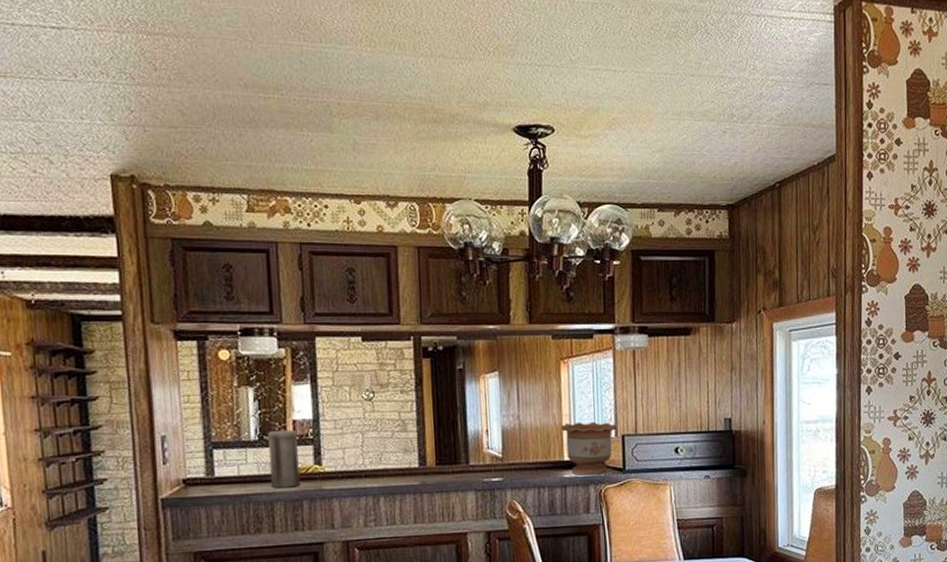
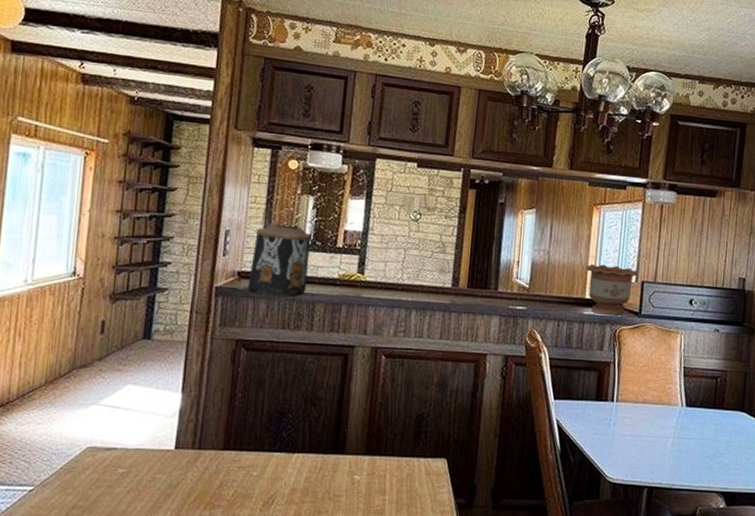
canister: none [184,422,262,502] -> present [236,224,313,298]
canister: present [267,429,301,489] -> none [315,237,347,292]

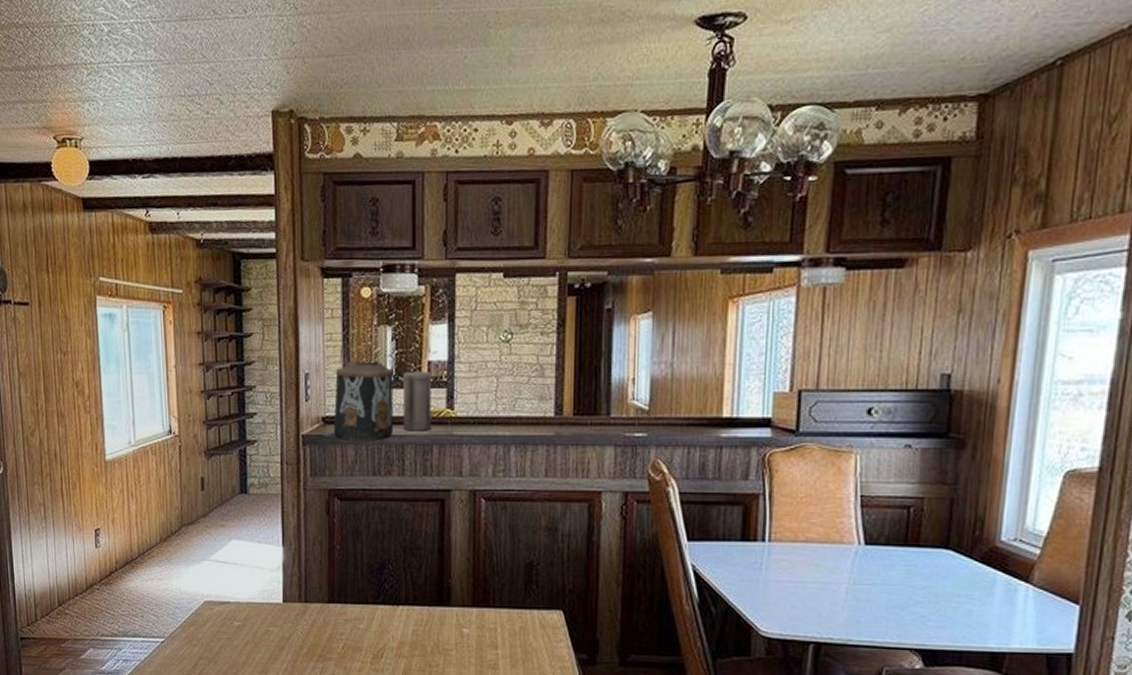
canister: none [315,237,347,292] -> present [402,371,433,431]
flower pot: present [587,263,638,317] -> none [723,373,793,437]

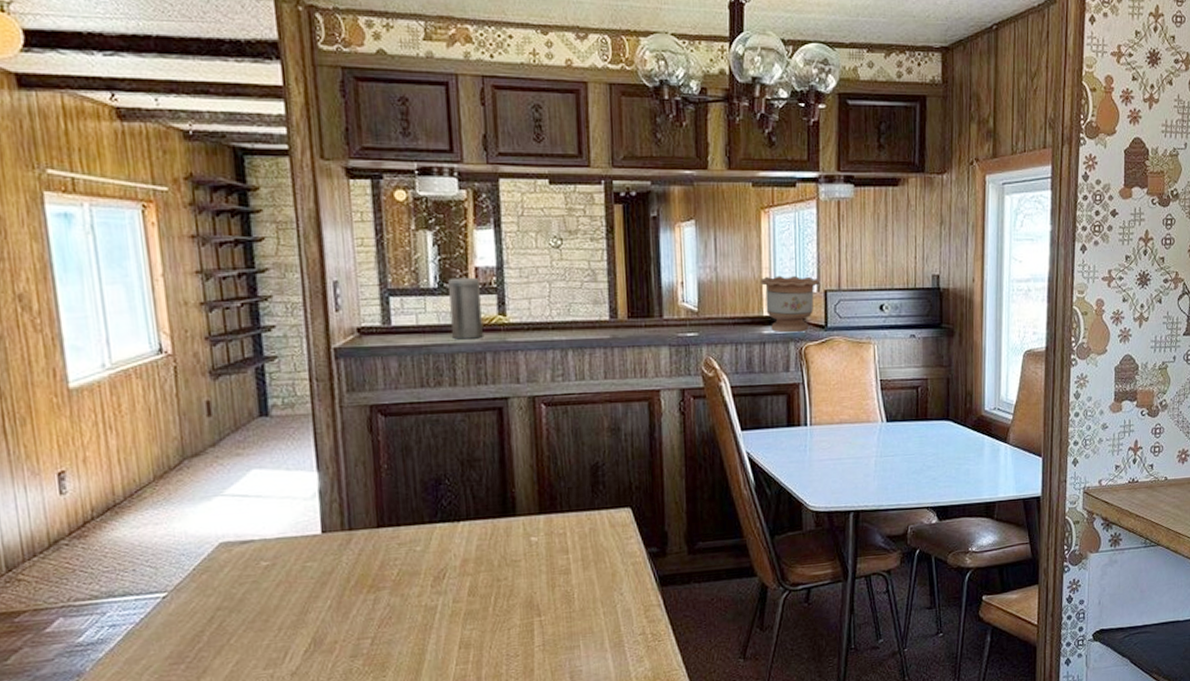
canister: present [322,361,395,442] -> none [358,268,442,353]
flower pot: none [723,373,793,437] -> present [761,275,819,333]

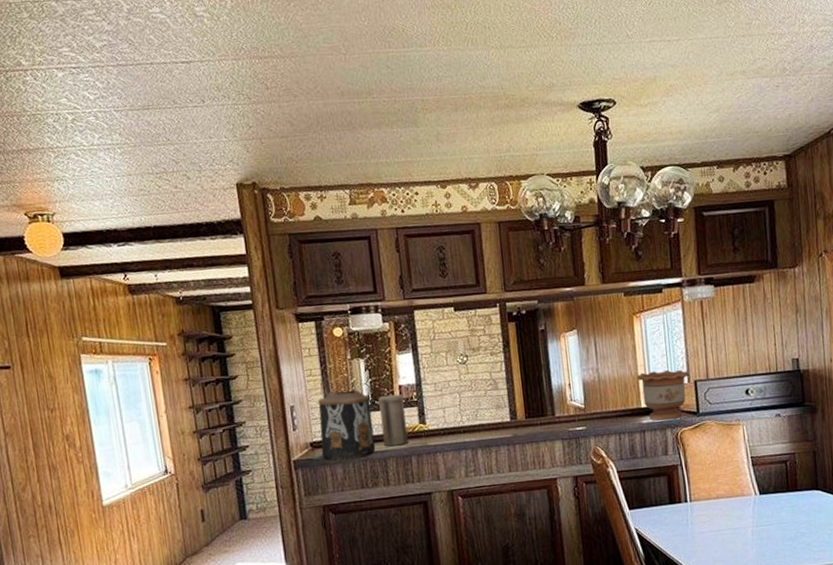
canister: none [358,268,442,353] -> present [312,390,376,462]

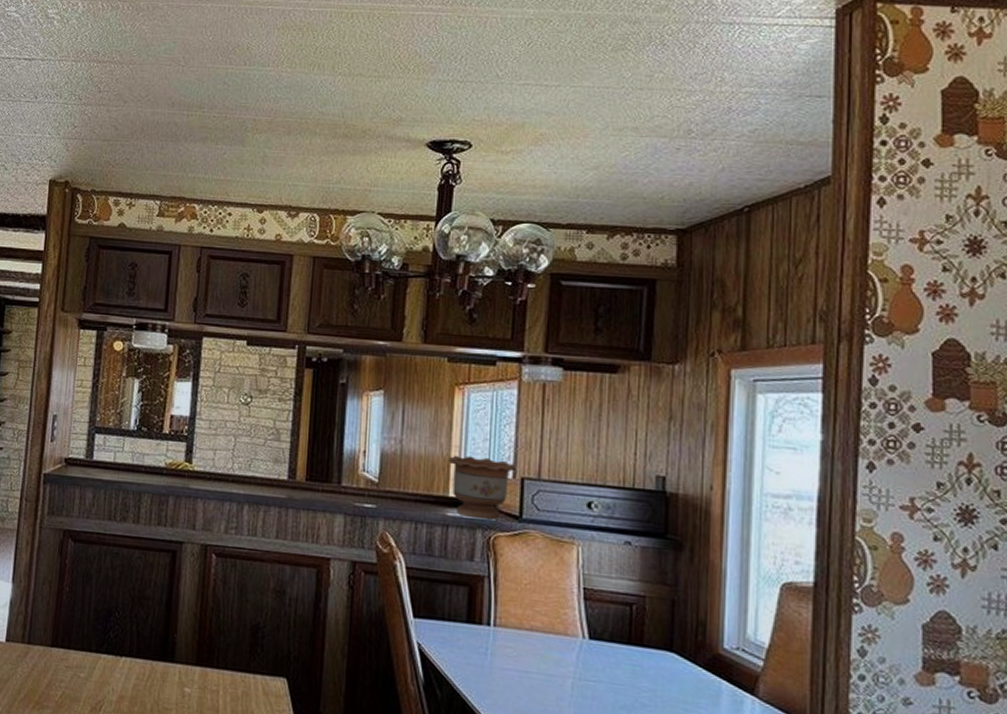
canister: present [312,390,376,462] -> none [63,408,138,487]
canister: present [378,394,409,447] -> none [141,423,174,482]

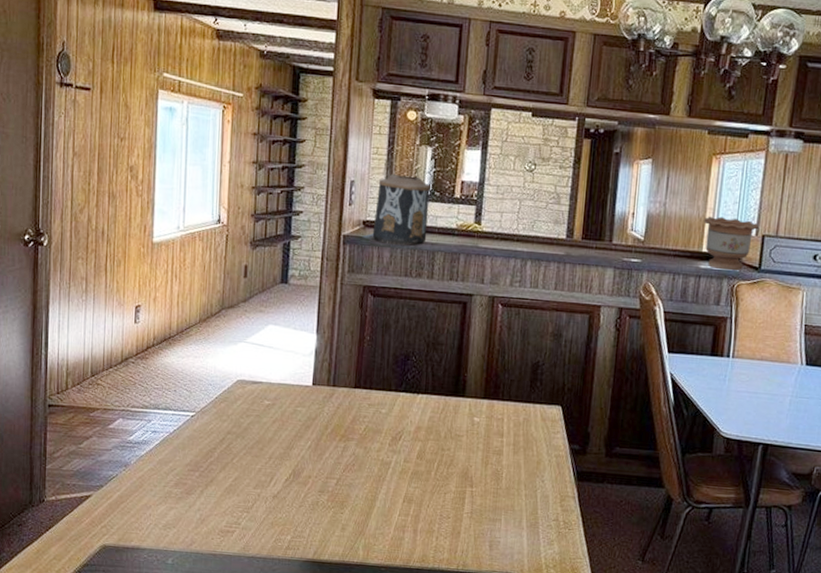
canister: none [63,408,138,487] -> present [362,174,432,247]

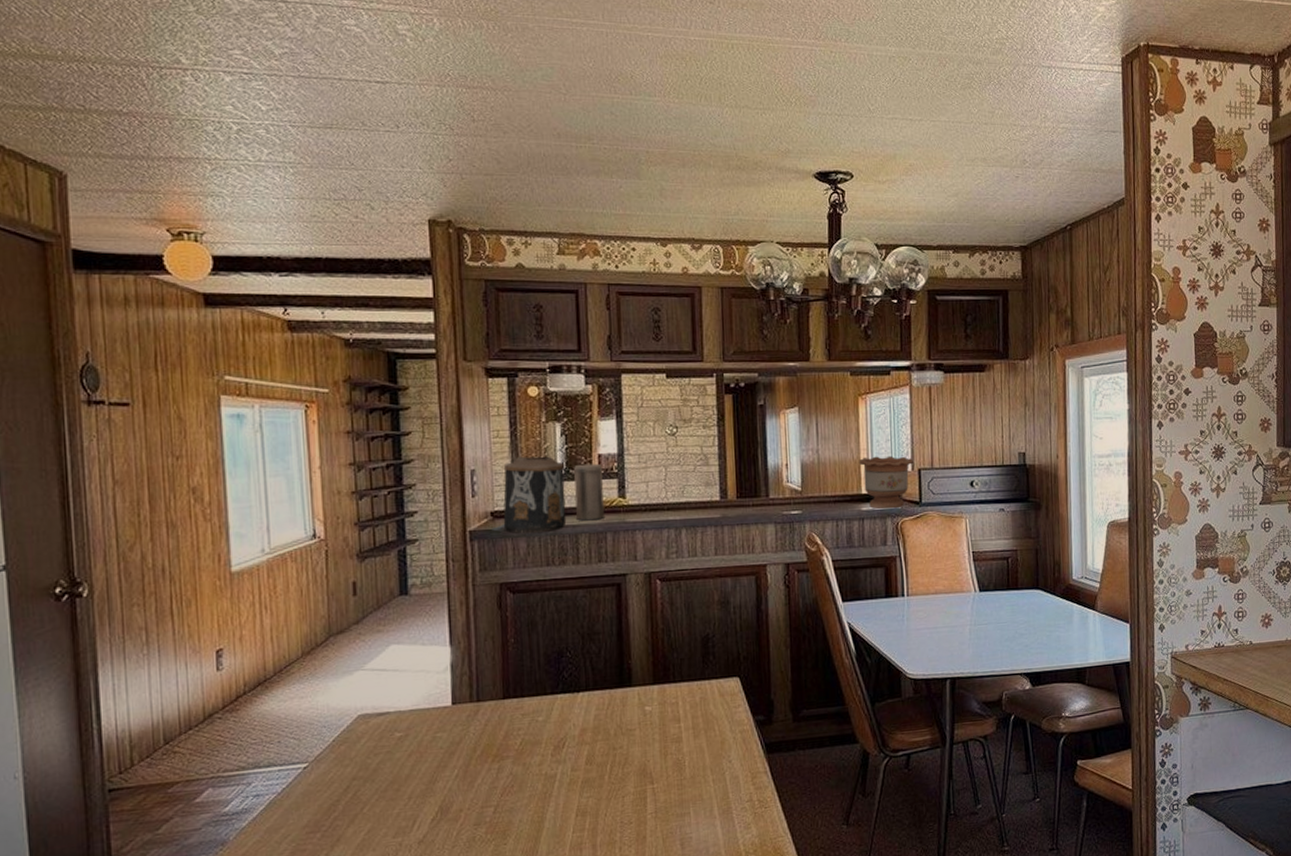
canister: none [434,188,465,242] -> present [573,463,606,521]

